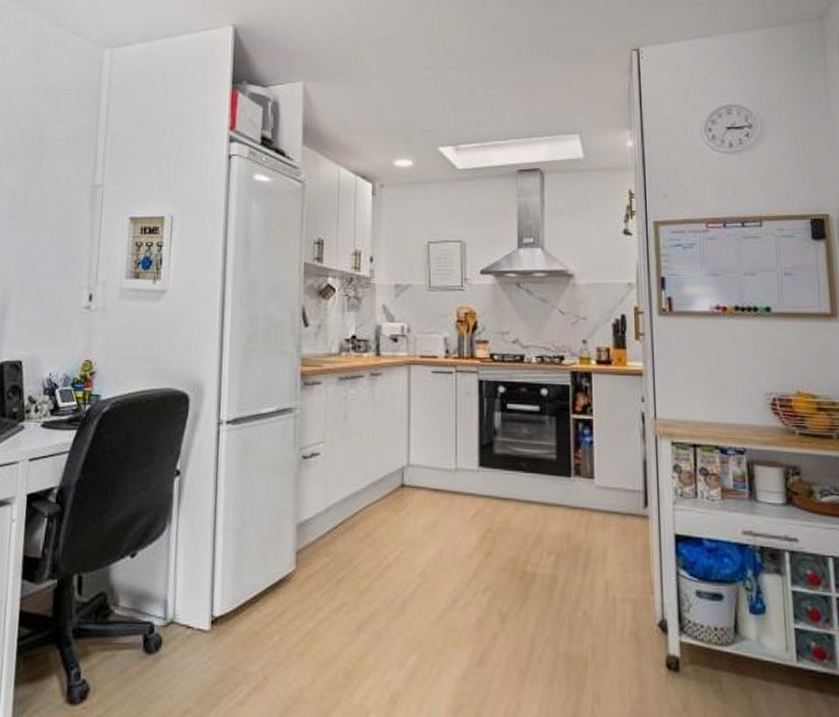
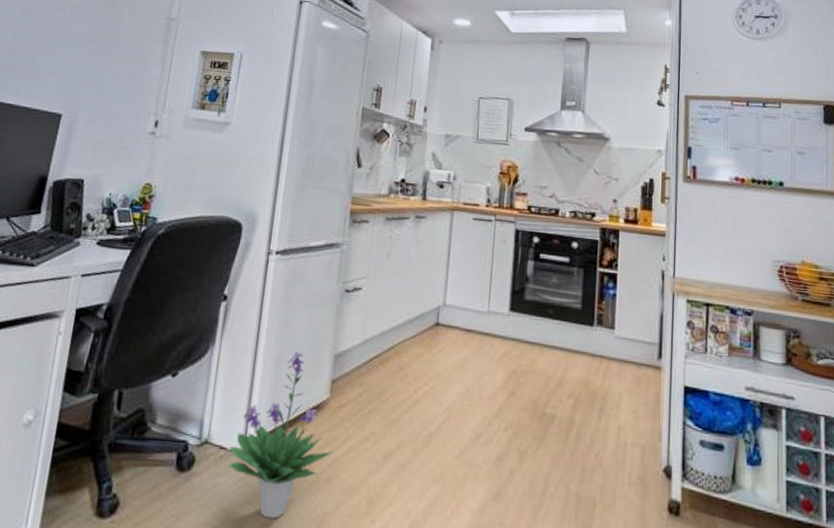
potted plant: none [196,523,304,697] -> present [229,351,334,519]

